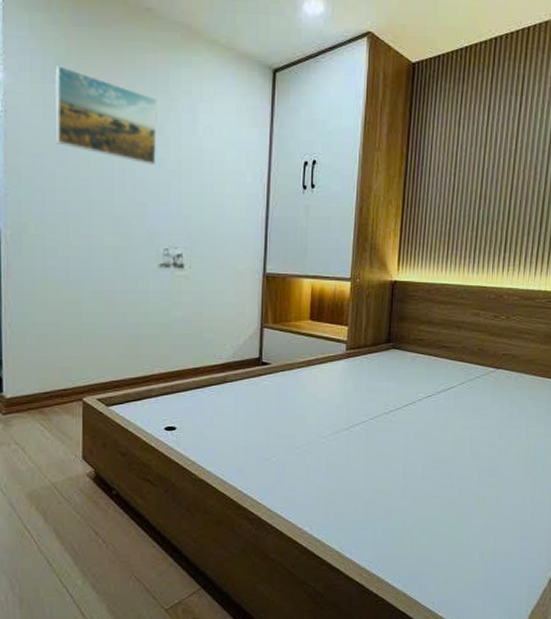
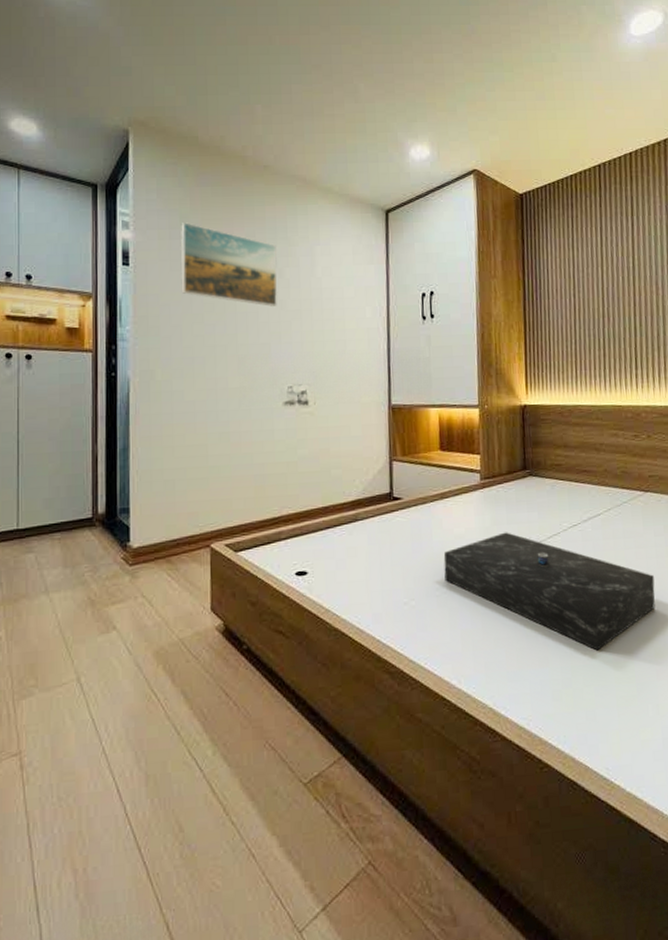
tray: none [305,399,495,506] -> present [443,532,655,651]

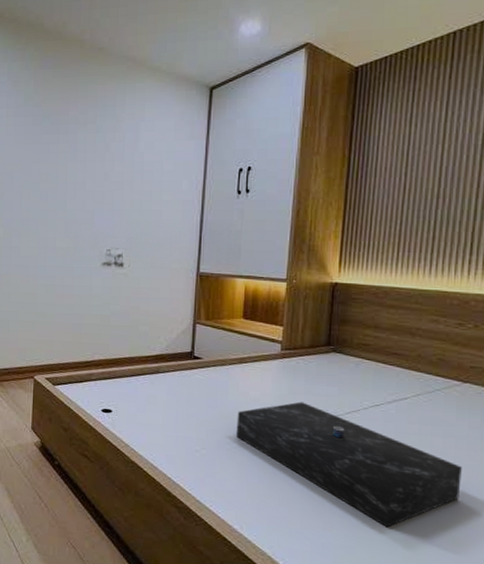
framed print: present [180,222,278,307] -> none [22,102,105,177]

